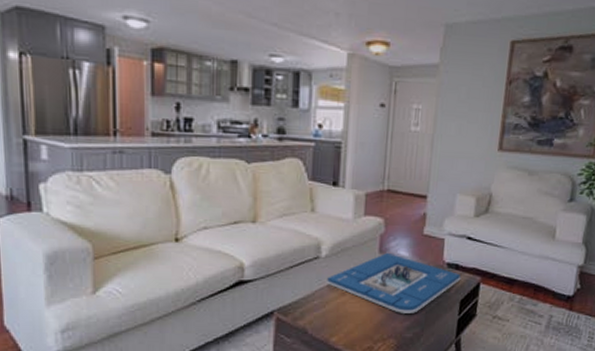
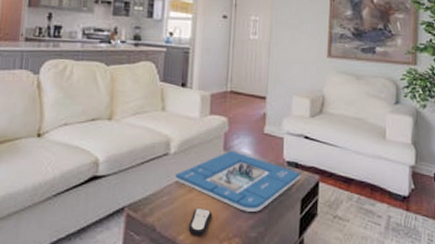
remote control: none [341,310,366,338] -> present [188,207,212,236]

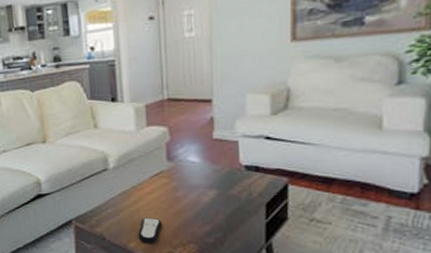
architectural model: present [174,150,301,212] -> none [116,159,264,219]

